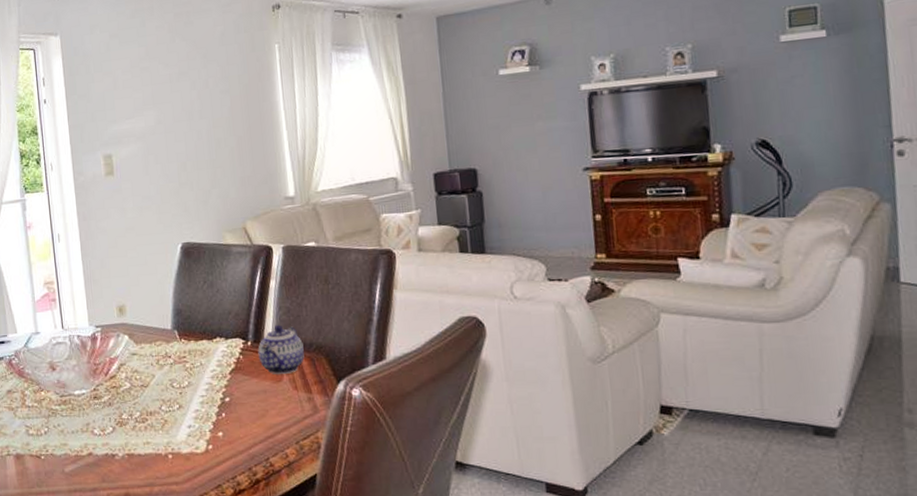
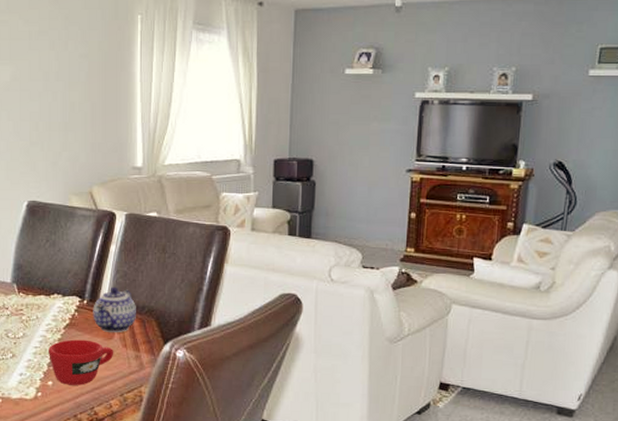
cup: none [216,384,285,435] -> present [49,339,114,386]

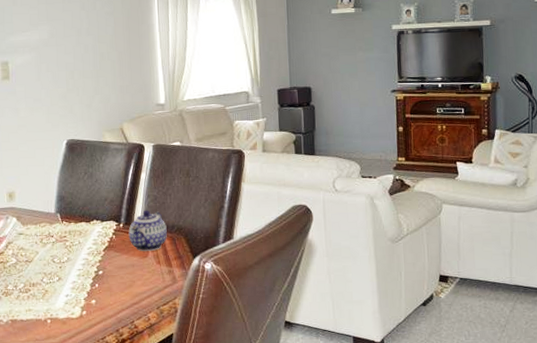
cup: present [49,339,114,386] -> none [91,259,149,302]

